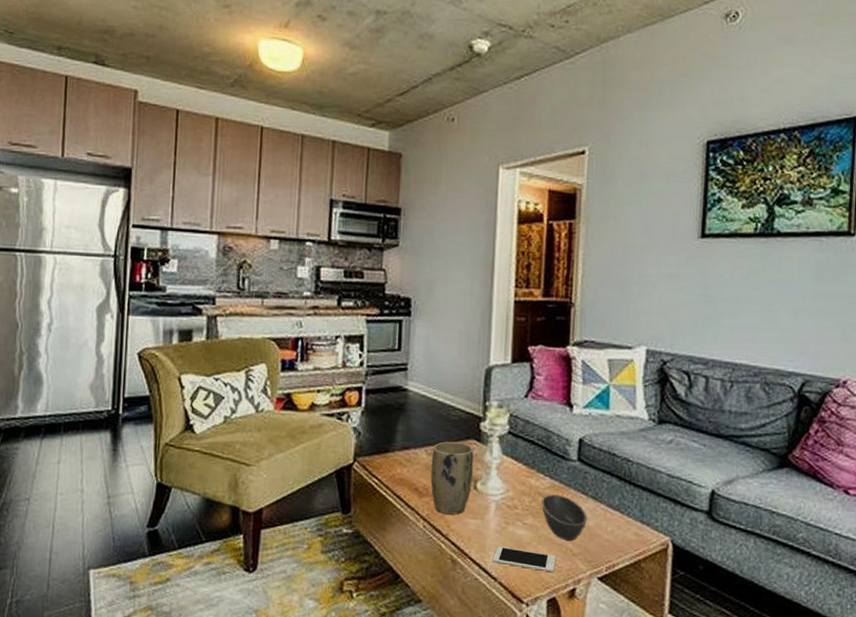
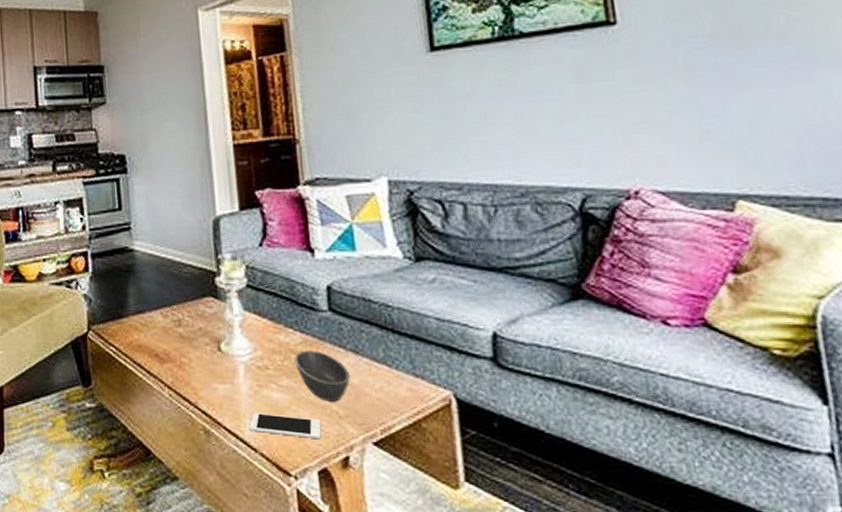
plant pot: present [430,441,474,515] -> none [168,300,216,380]

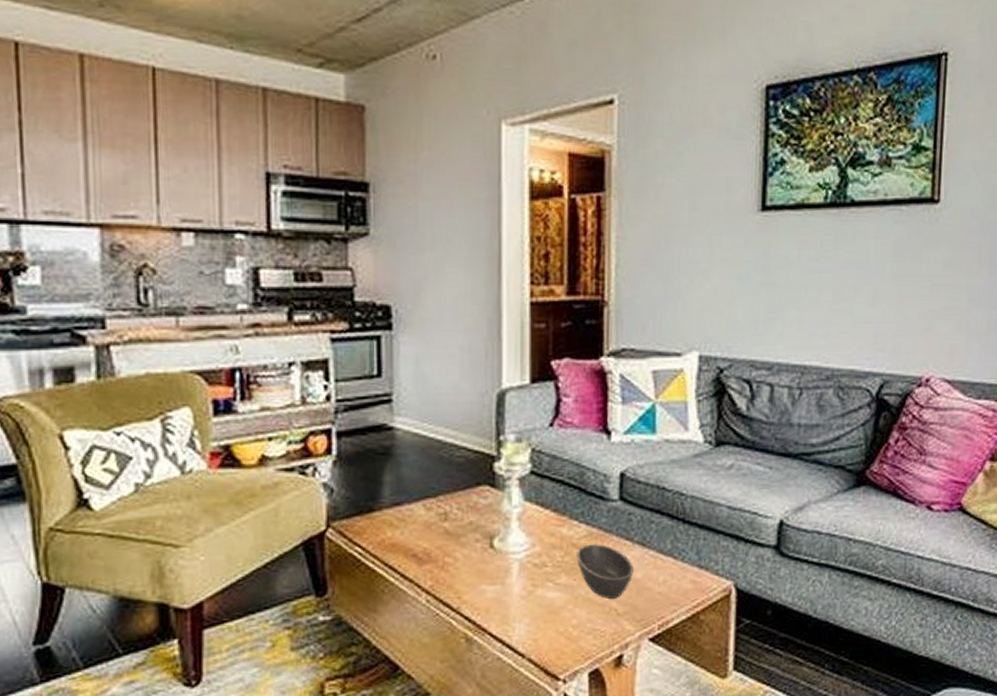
cell phone: present [249,412,322,440] -> none [519,614,597,640]

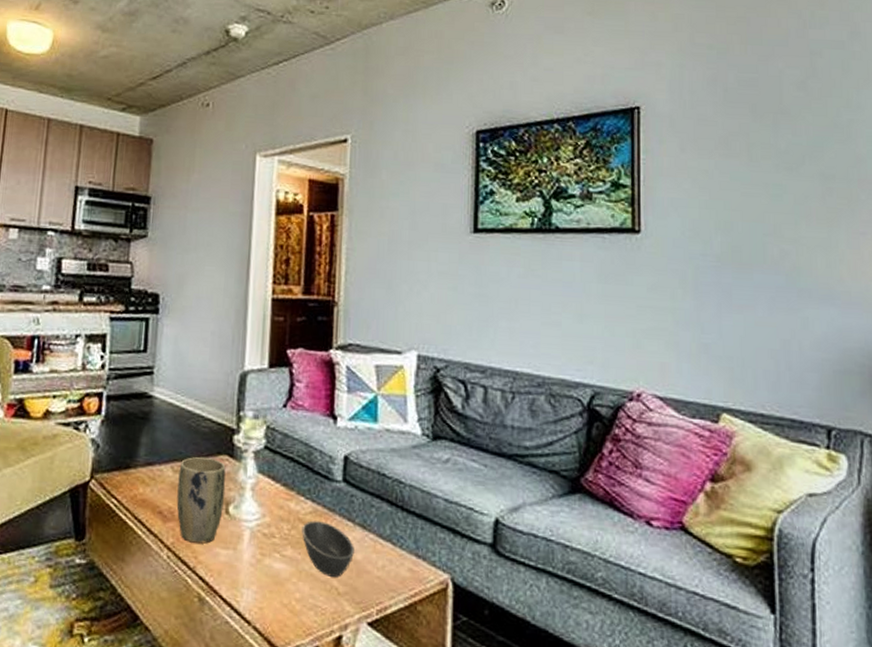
plant pot: none [433,490,488,583] -> present [176,456,226,544]

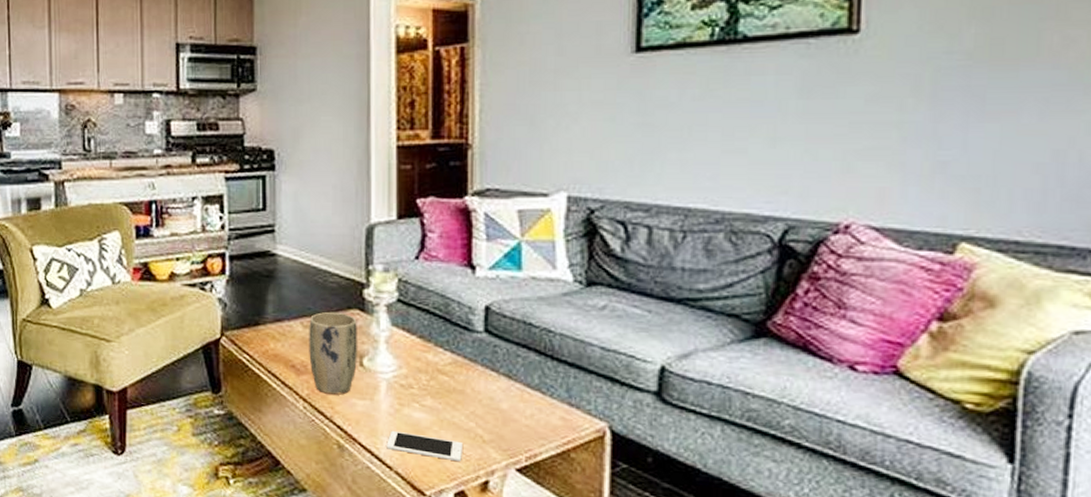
cell phone: none [246,582,319,616] -> present [386,430,462,462]
bowl: present [302,520,354,577] -> none [441,371,499,426]

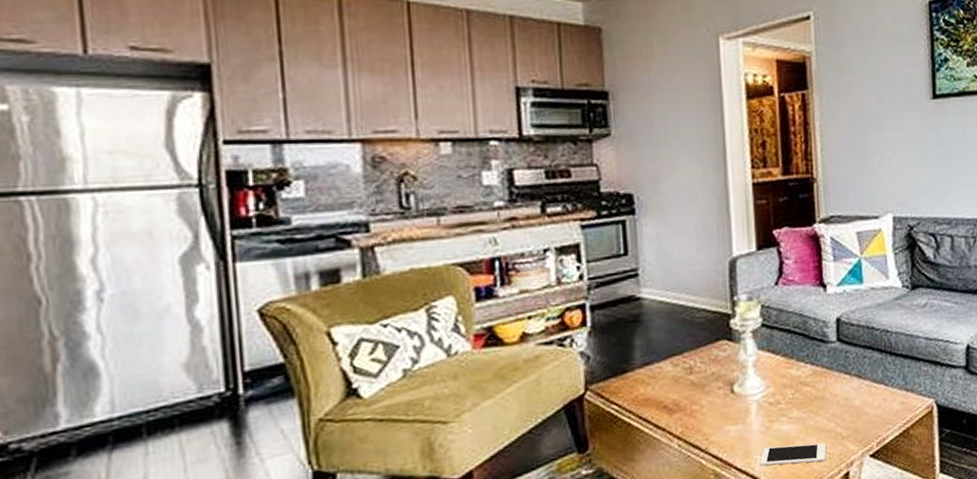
plant pot: present [309,311,358,395] -> none [679,345,729,428]

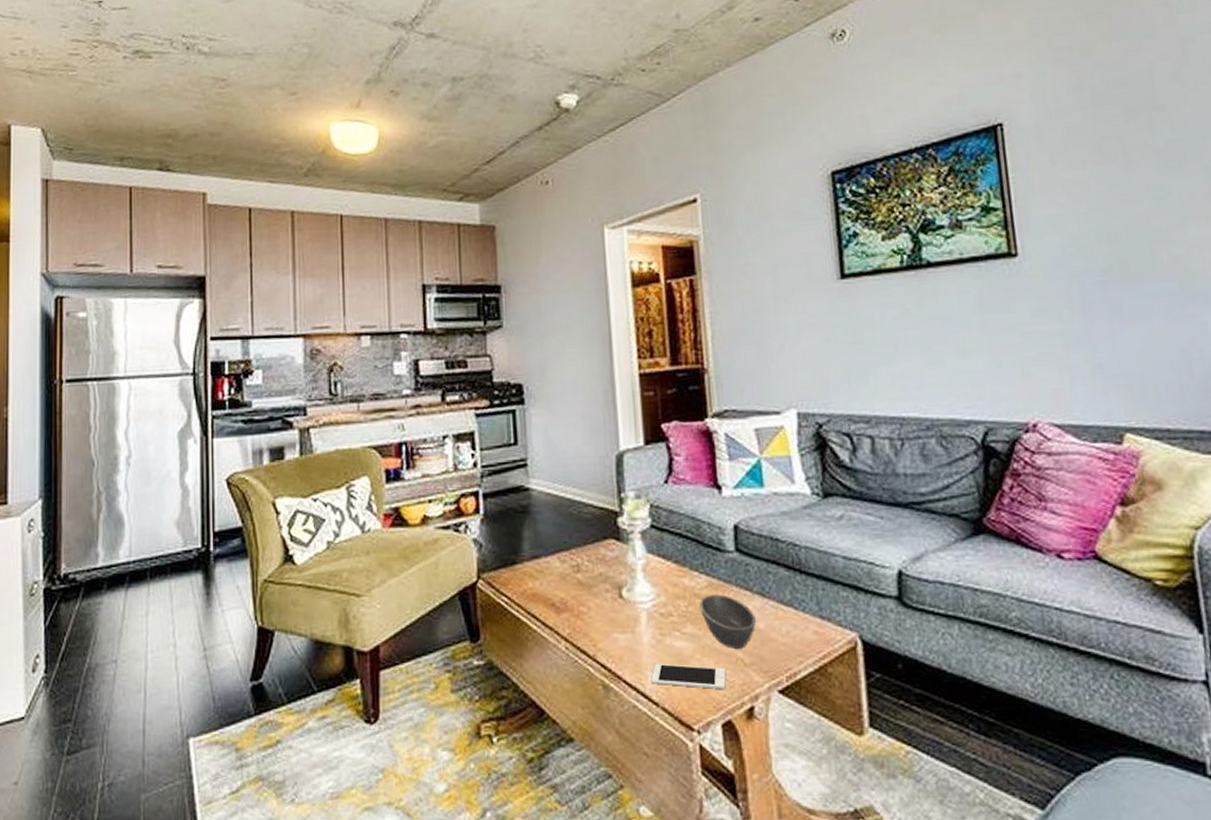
bowl: none [804,380,853,426] -> present [699,594,756,649]

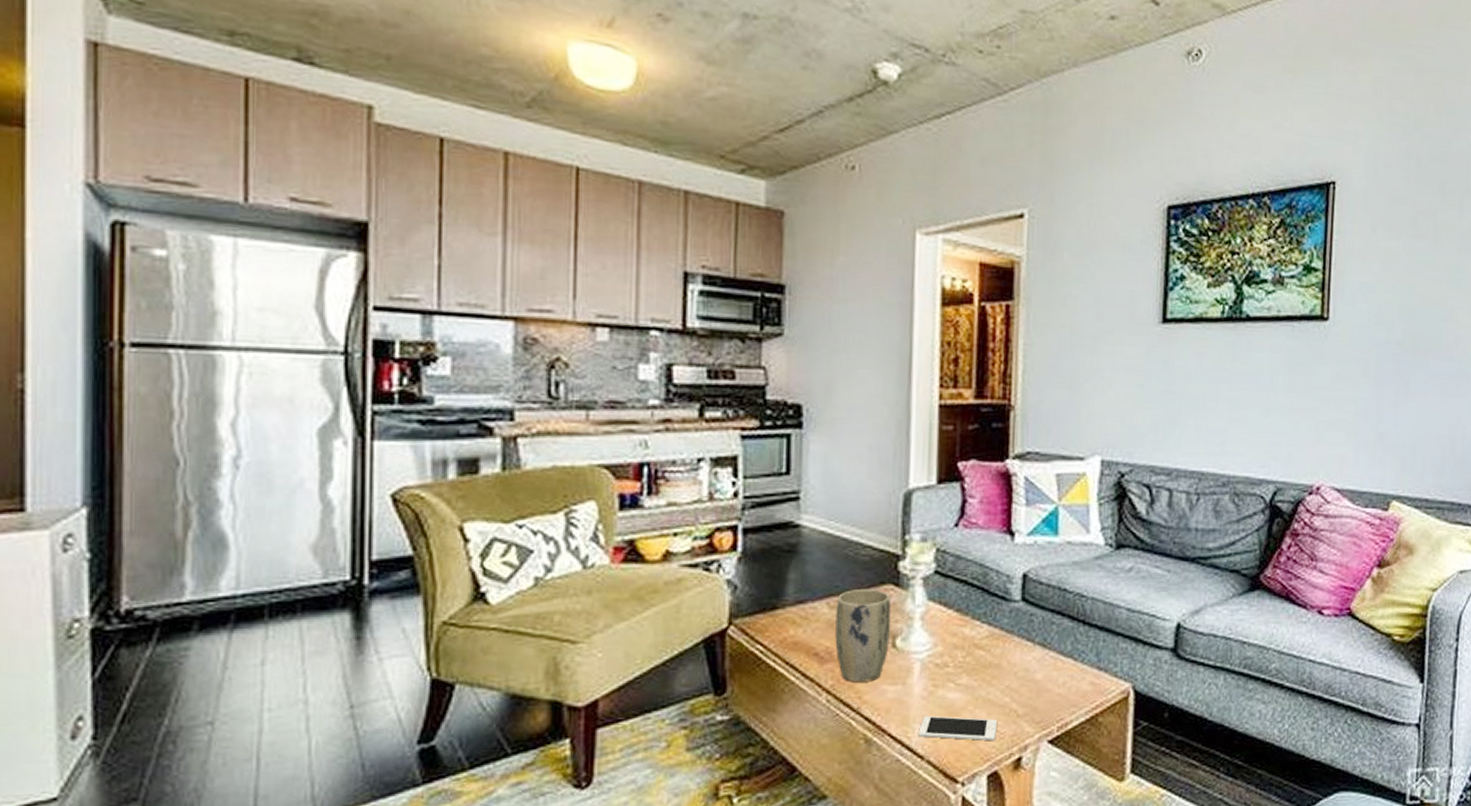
plant pot: none [566,543,617,631] -> present [835,588,891,683]
bowl: present [699,594,756,649] -> none [978,645,1034,700]

